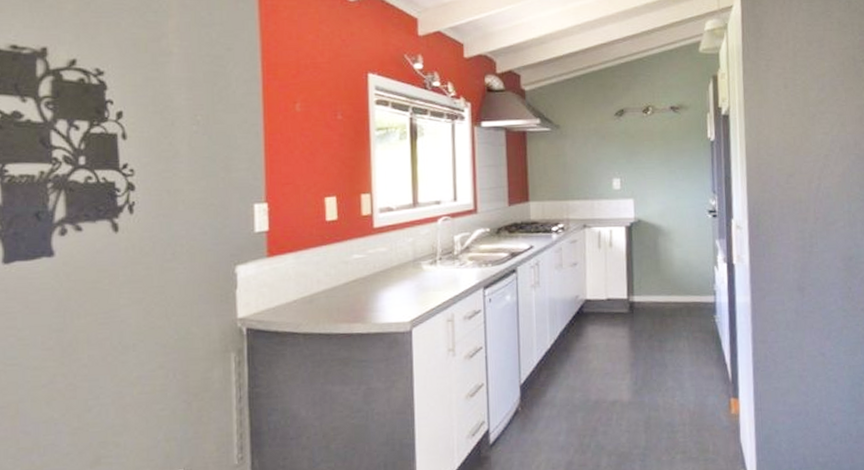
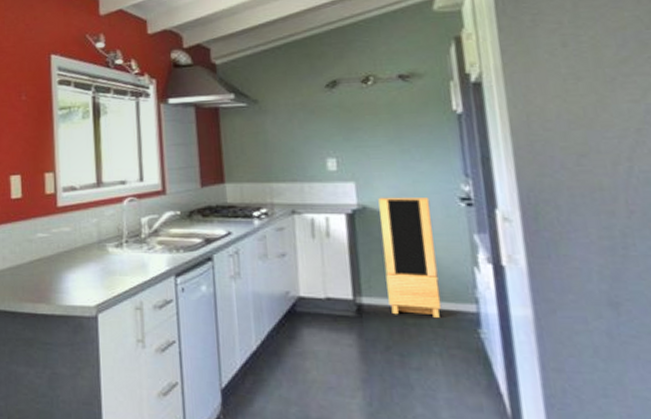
storage cabinet: none [650,210,691,309] -> present [378,196,442,318]

